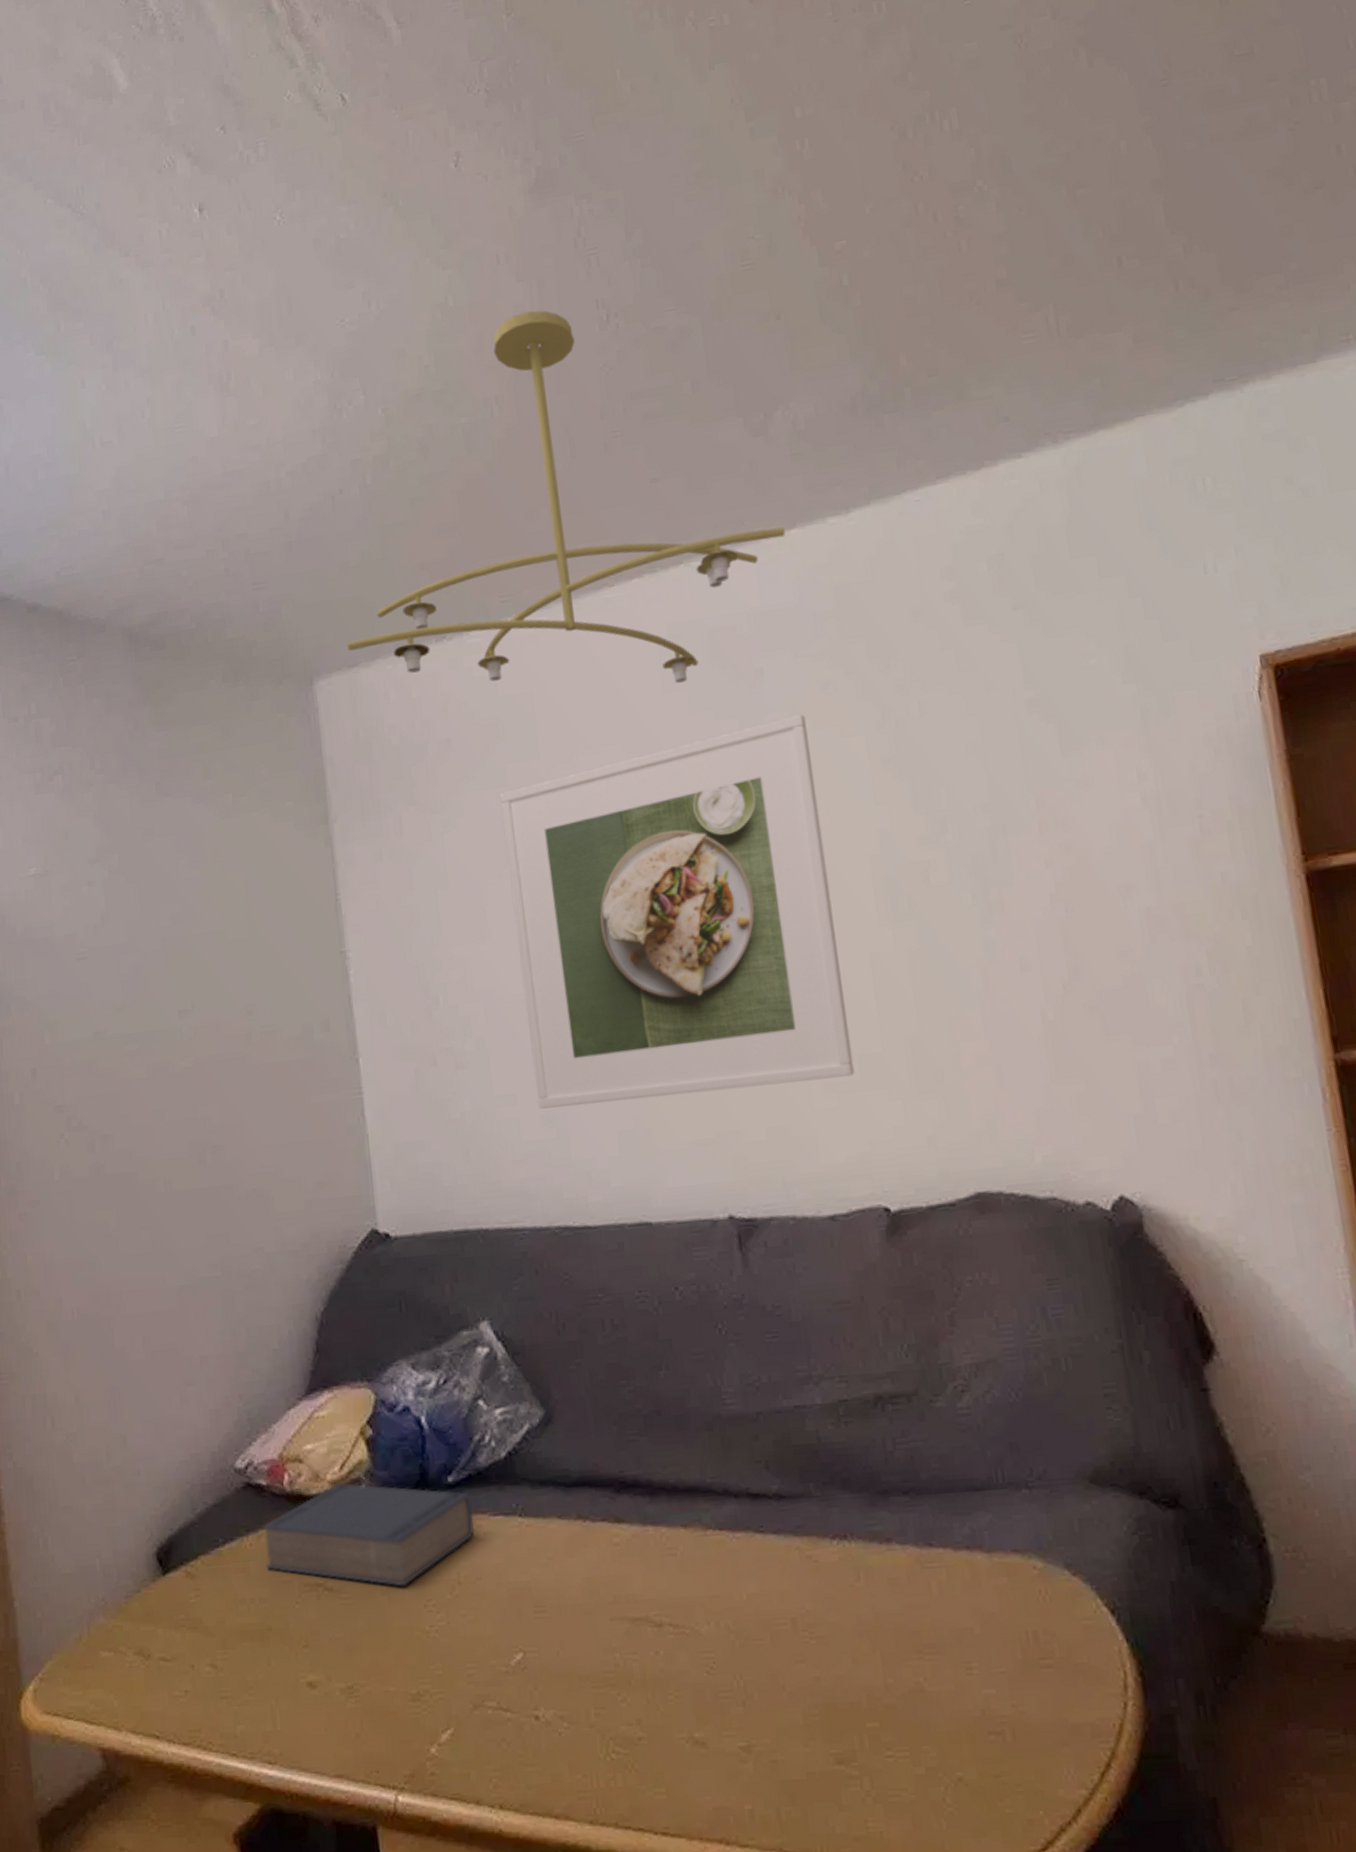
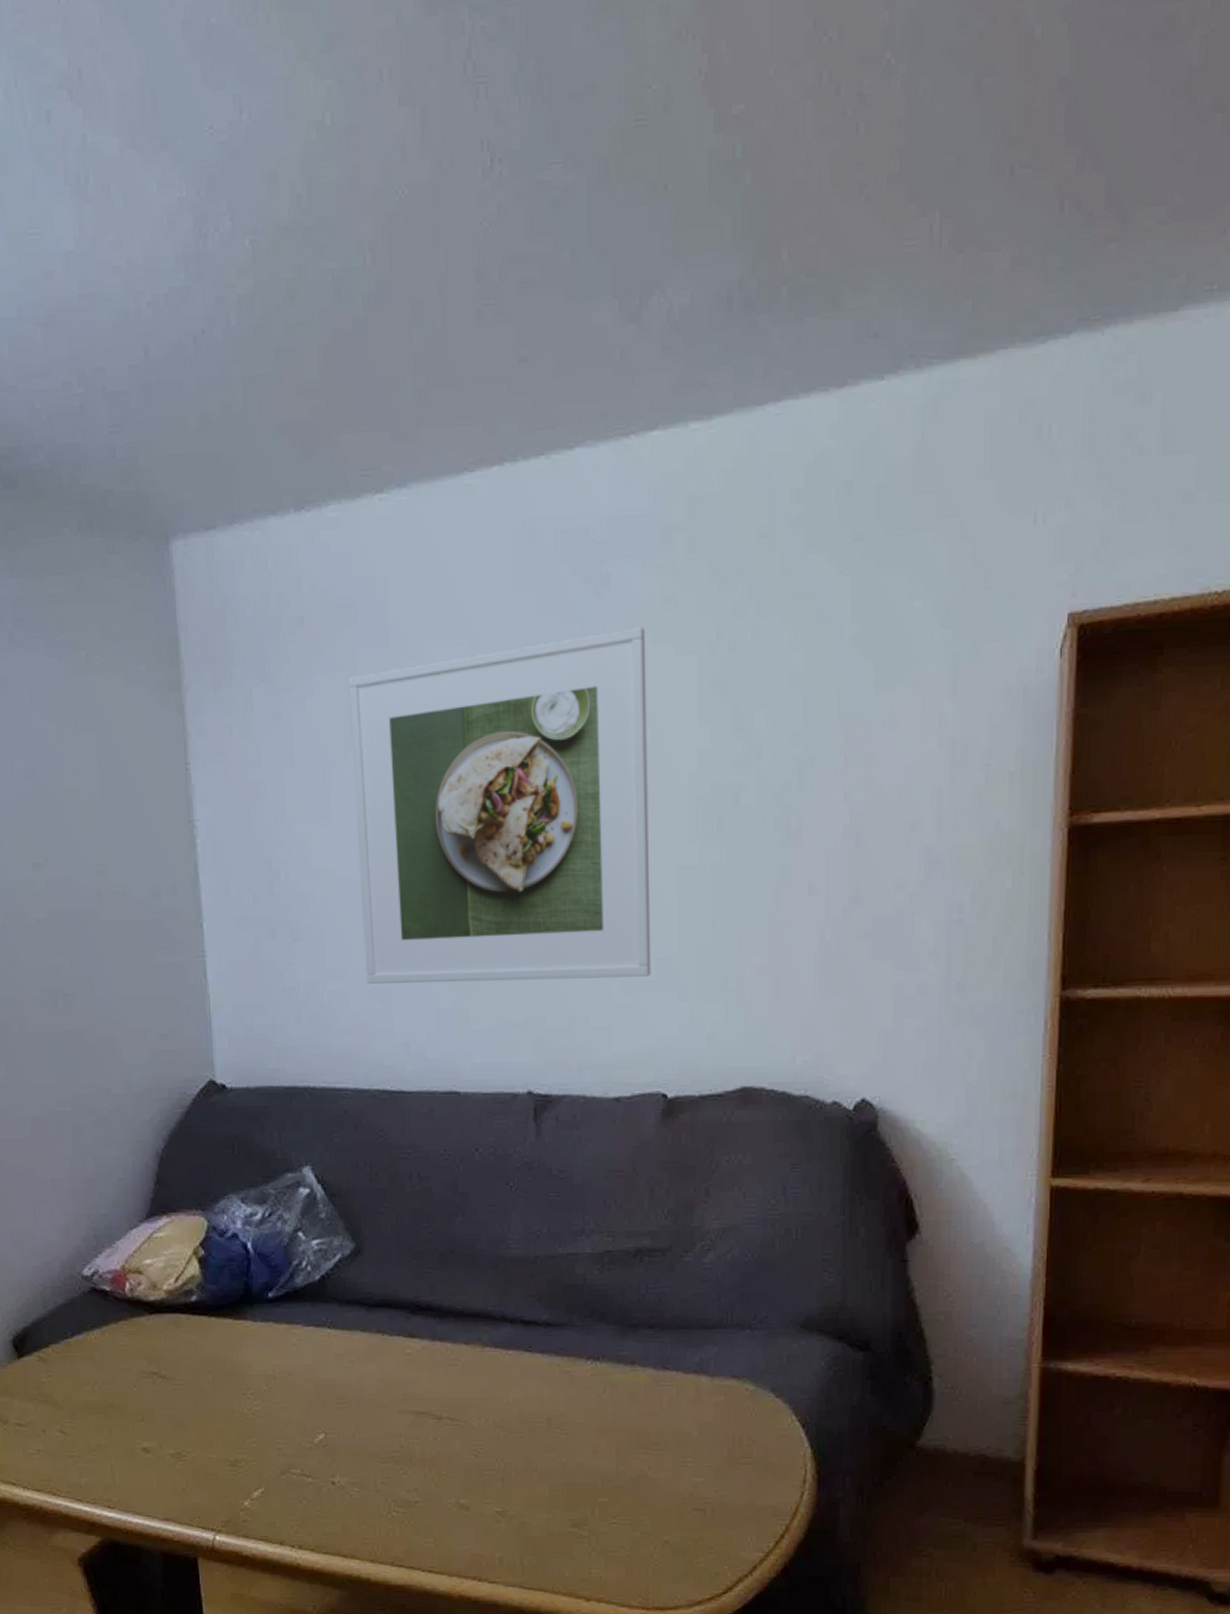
book: present [262,1482,475,1587] -> none [106,1292,290,1378]
ceiling light fixture: present [347,310,785,683] -> none [204,143,647,582]

